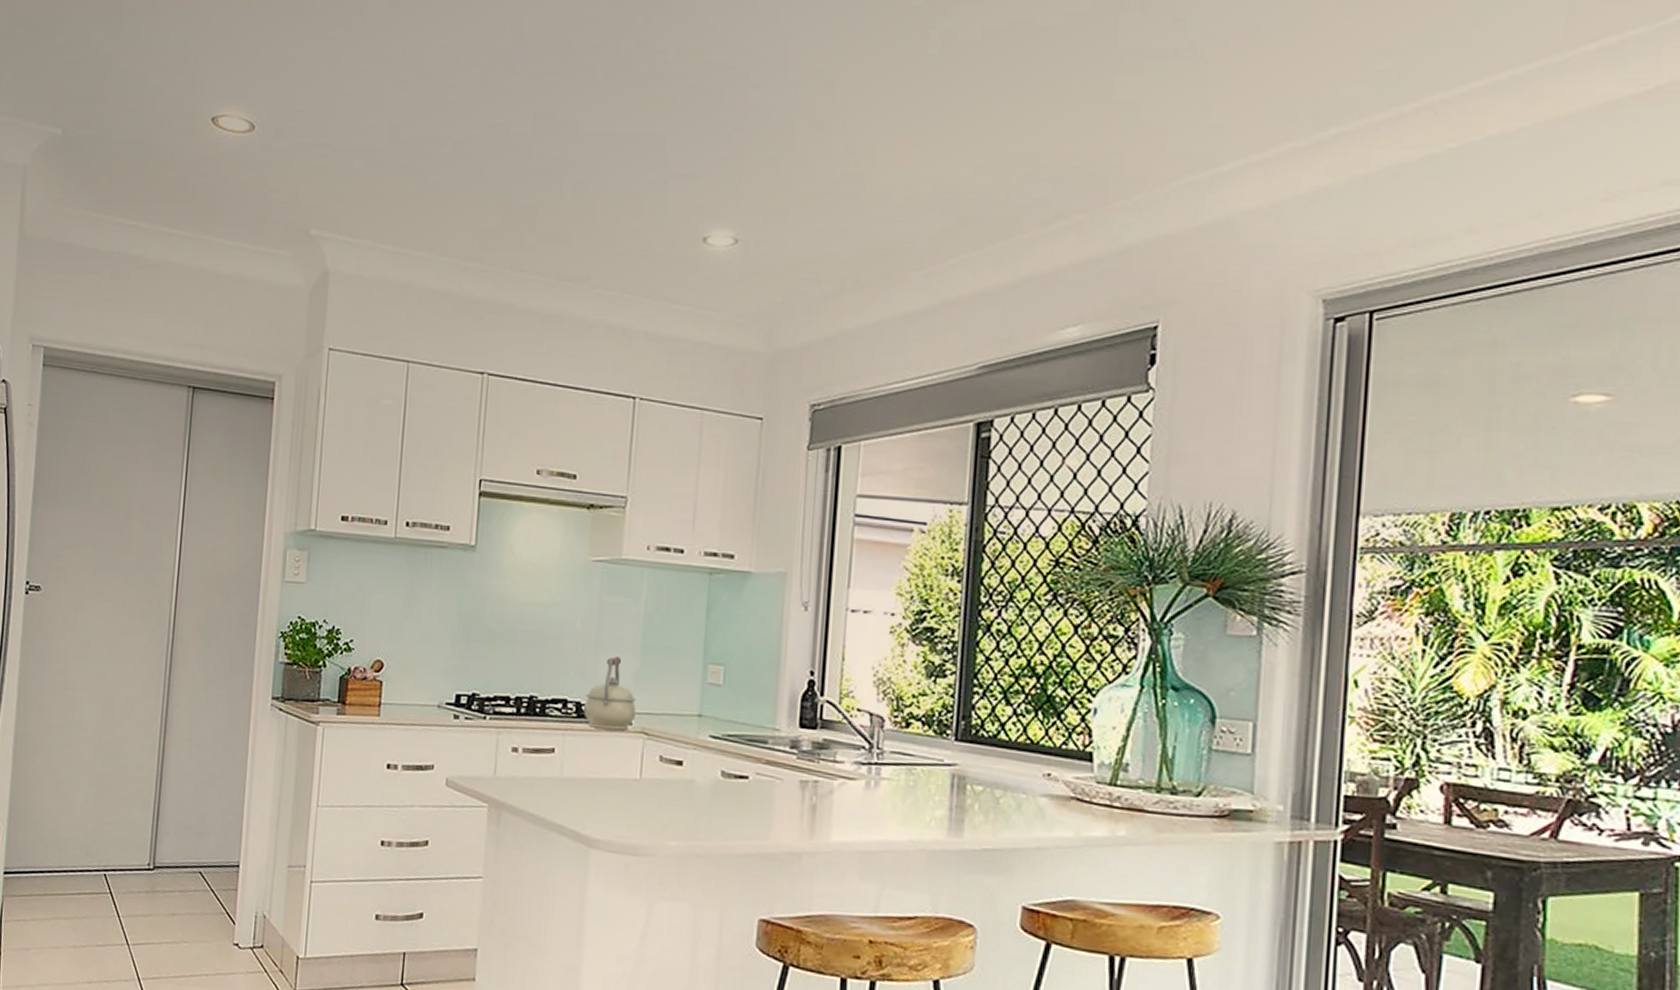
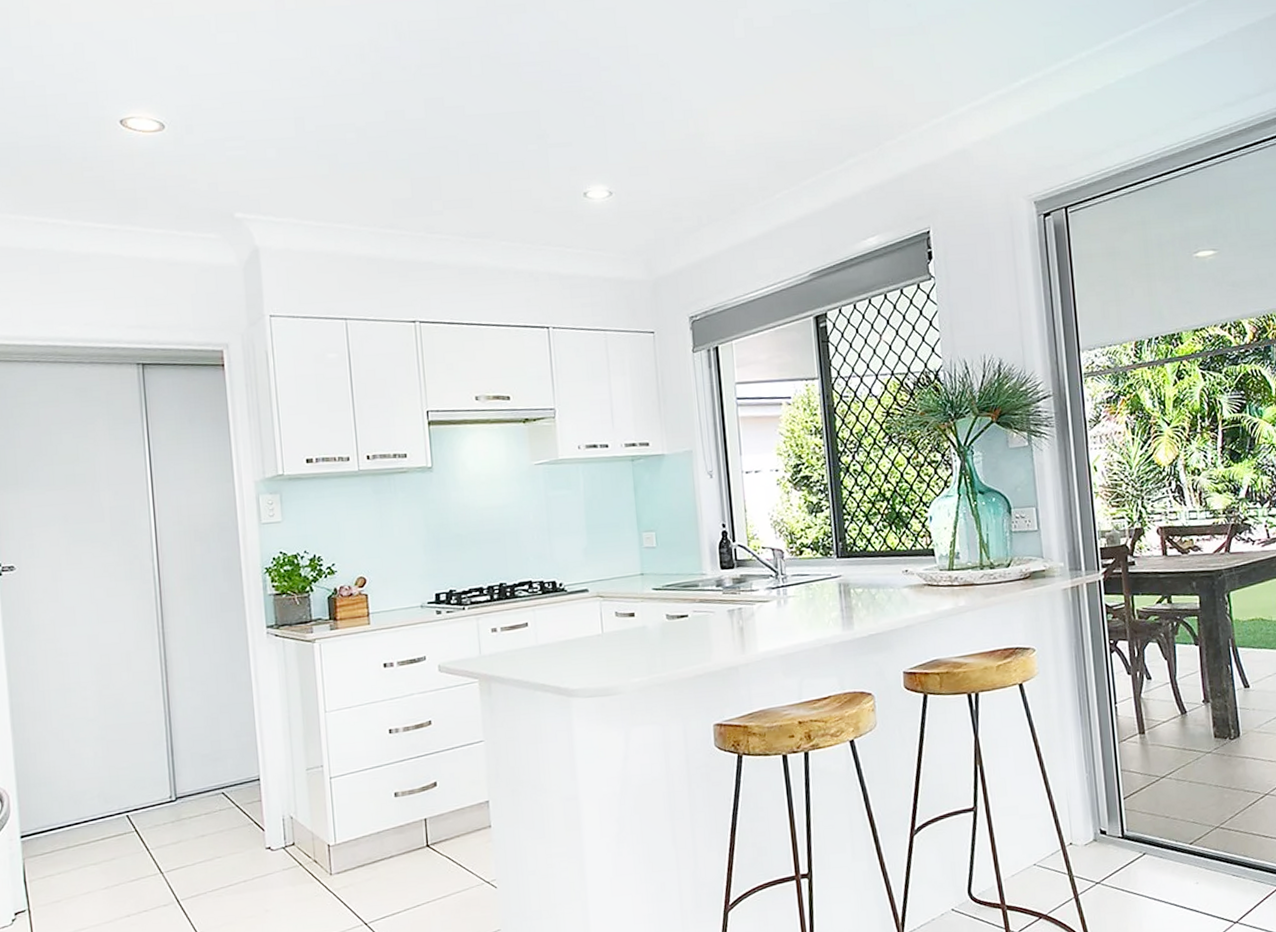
kettle: present [584,656,637,731] -> none [546,539,591,600]

